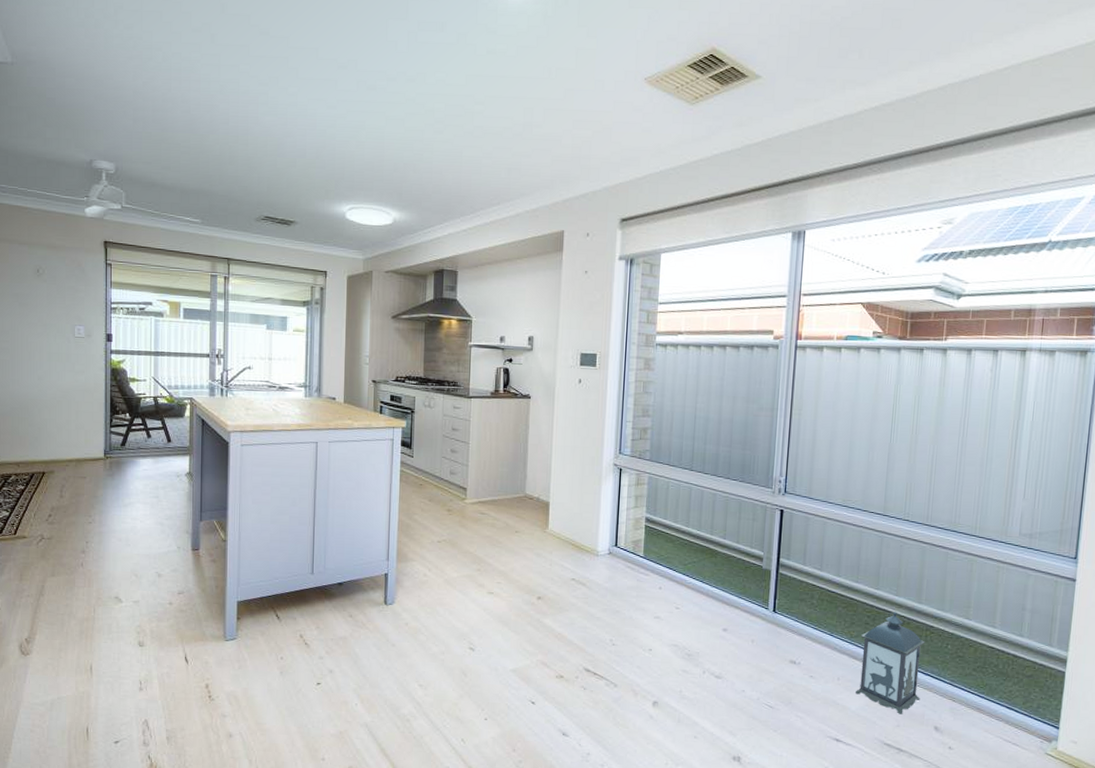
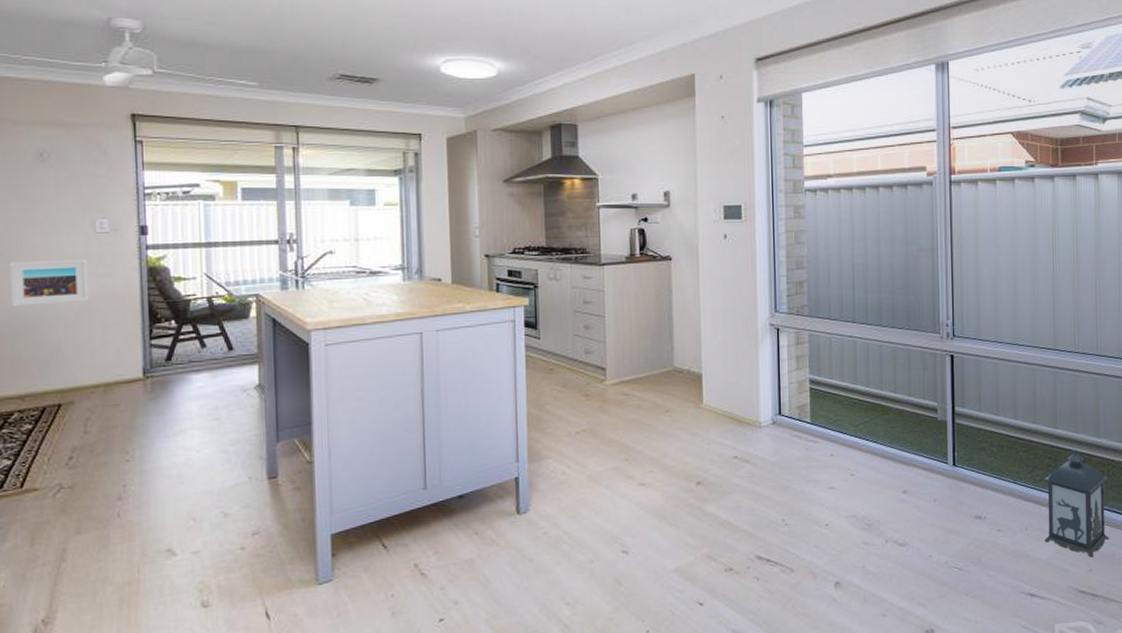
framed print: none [12,355,68,392] -> present [10,259,90,307]

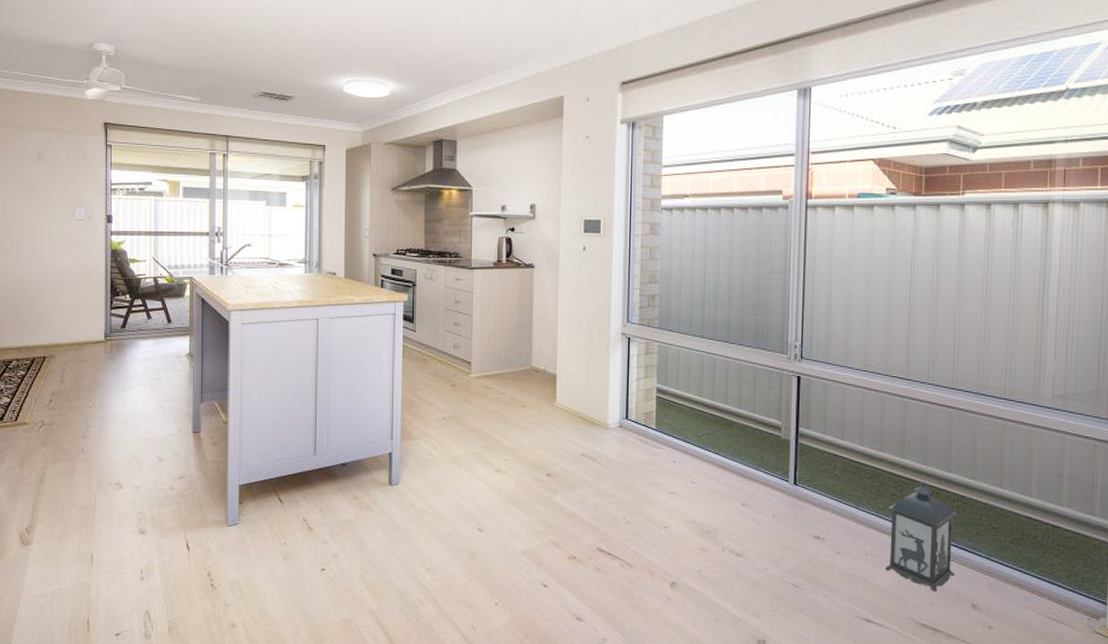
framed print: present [10,259,90,307] -> none [14,239,69,276]

